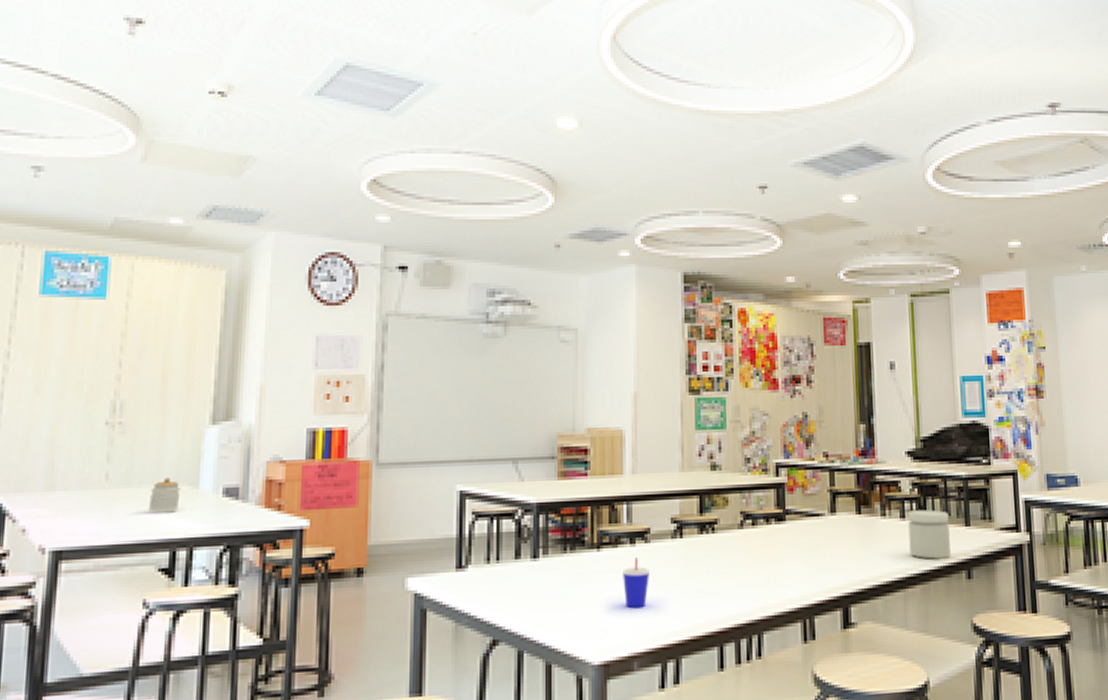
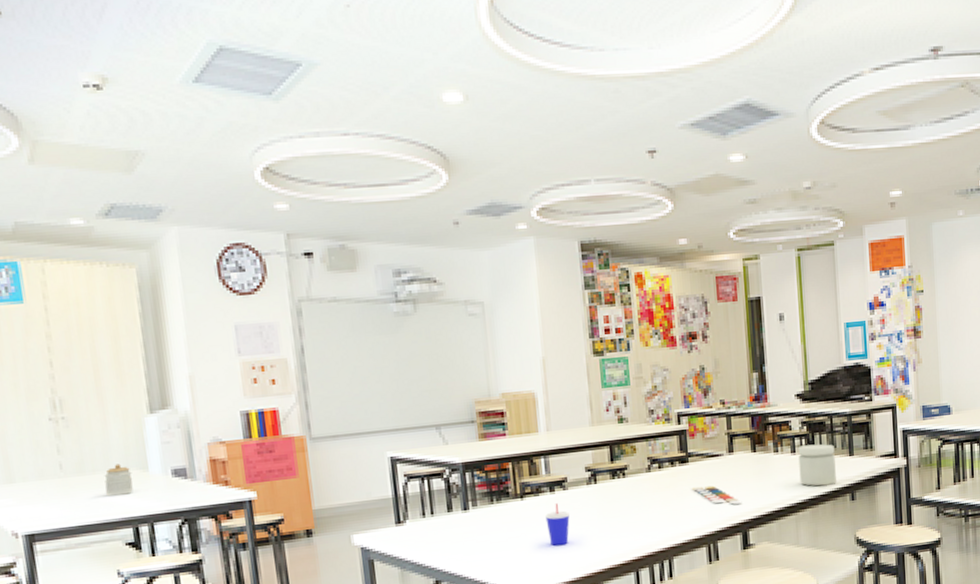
paint palette: none [787,550,844,574] -> present [691,485,742,505]

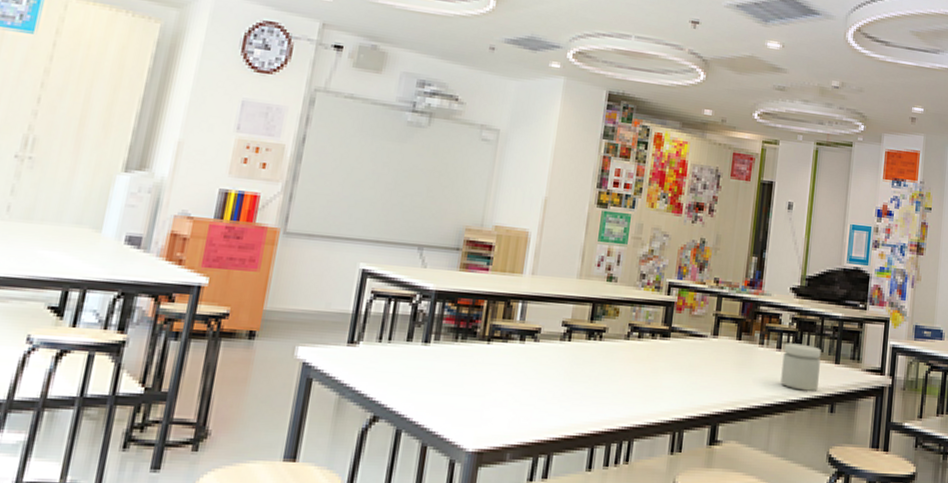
jar: present [104,463,133,497] -> none [45,217,83,253]
beverage cup: present [545,503,570,546] -> none [506,354,535,402]
paint palette: present [691,485,742,505] -> none [667,366,718,393]

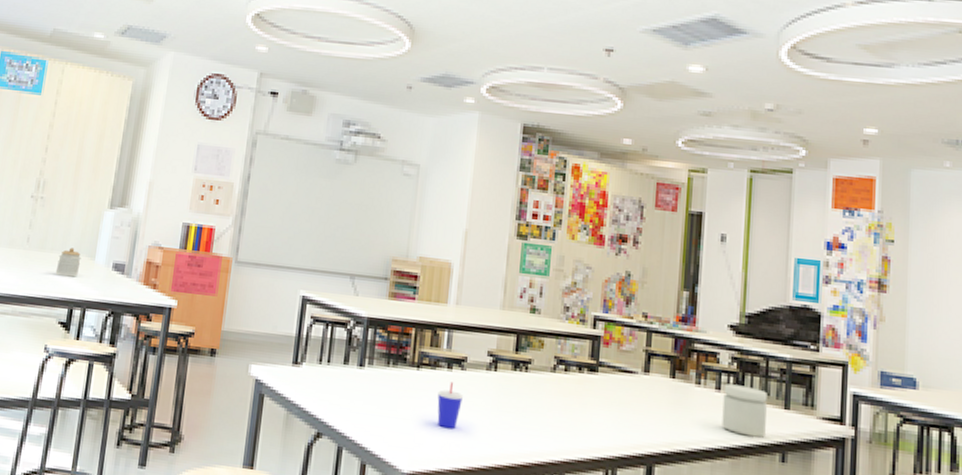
jar: none [45,217,83,253] -> present [55,247,81,277]
beverage cup: none [506,354,535,402] -> present [437,382,463,428]

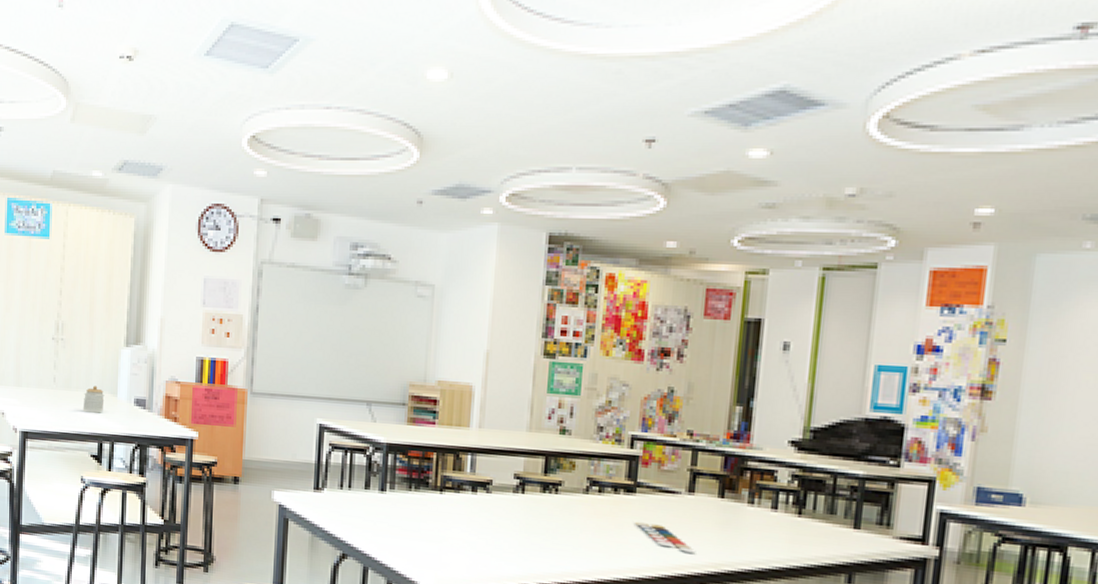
beverage cup: present [437,382,463,428] -> none [462,505,489,550]
paint palette: none [596,401,652,433] -> present [634,522,696,553]
jar: present [722,383,767,438] -> none [777,502,834,558]

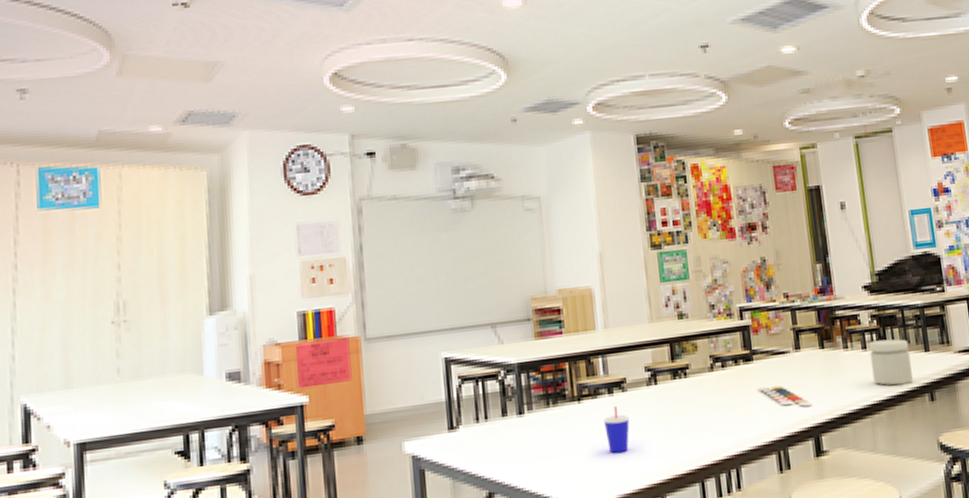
jar: present [82,385,105,413] -> none [159,367,188,402]
beverage cup: none [462,505,489,550] -> present [604,406,630,453]
jar: none [777,502,834,558] -> present [869,338,913,386]

